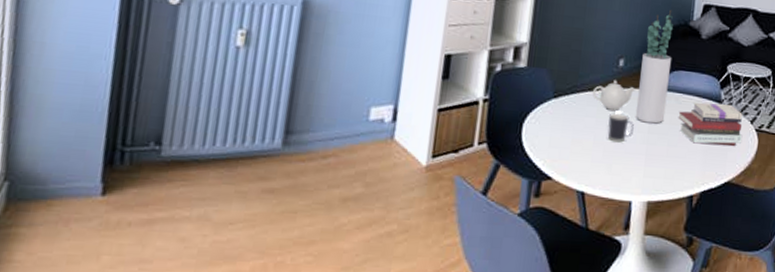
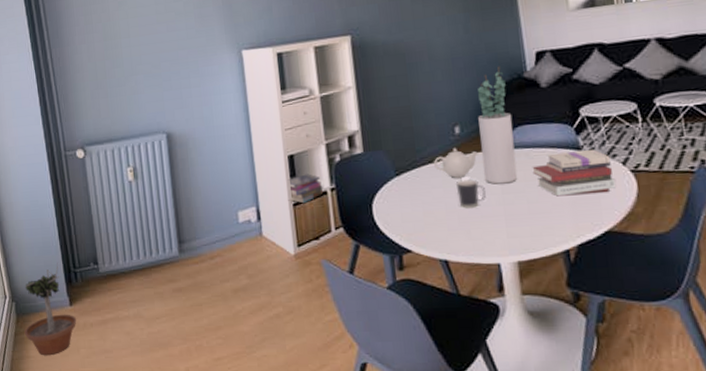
potted tree: none [12,136,108,262] -> present [24,263,77,356]
books: none [433,78,476,111] -> present [287,174,324,204]

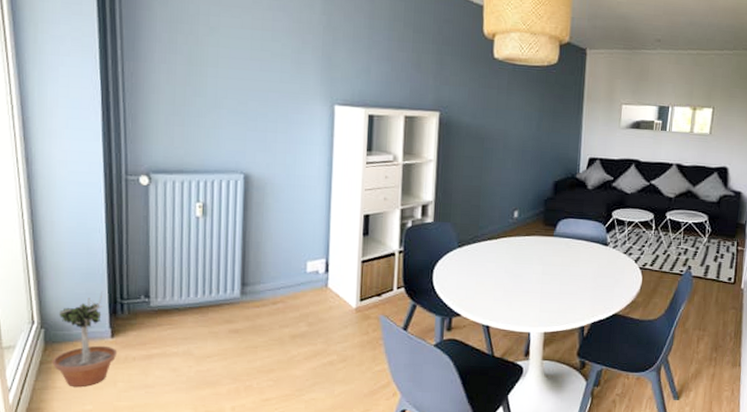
books: present [287,174,324,204] -> none [358,234,392,262]
teapot: present [434,148,478,178] -> none [492,229,529,256]
mug: present [455,179,486,208] -> none [506,258,529,283]
vase: present [477,66,518,185] -> none [530,164,561,266]
books: present [532,149,617,197] -> none [568,245,628,282]

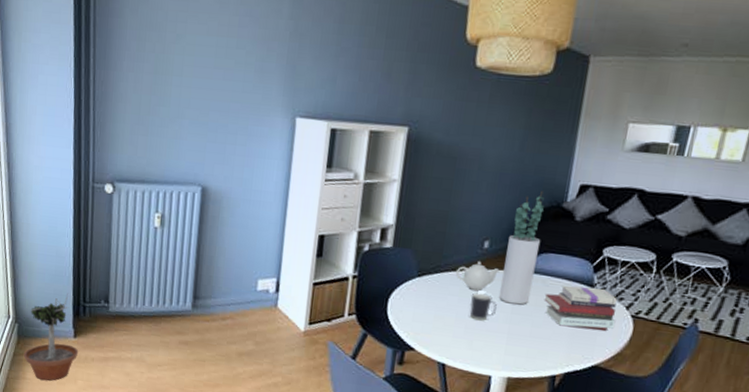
teapot: none [492,229,529,256] -> present [456,261,500,291]
mug: none [506,258,529,283] -> present [469,293,497,321]
vase: none [530,164,561,266] -> present [499,190,544,305]
books: none [568,245,628,282] -> present [544,285,617,331]

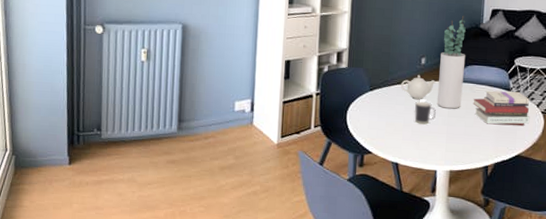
potted tree: present [23,294,79,381] -> none [20,125,74,207]

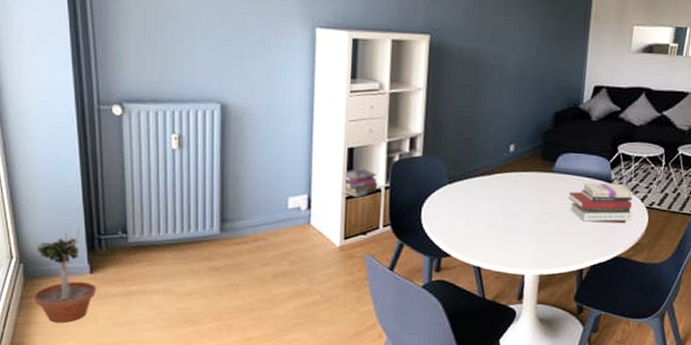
potted tree: none [20,125,74,207] -> present [32,227,97,323]
books: none [279,78,310,103] -> present [341,169,378,198]
teapot: present [401,75,436,99] -> none [485,165,526,193]
mug: present [414,101,436,125] -> none [500,195,525,223]
vase: present [437,15,466,109] -> none [526,93,563,204]

